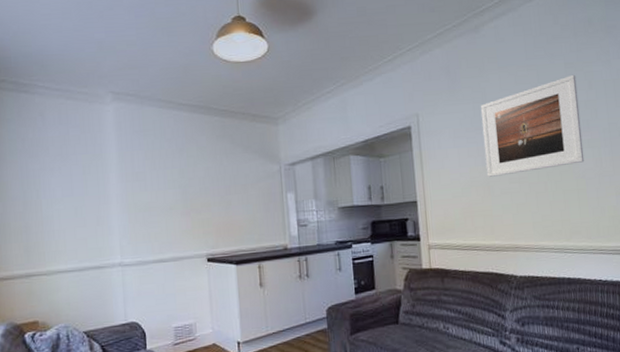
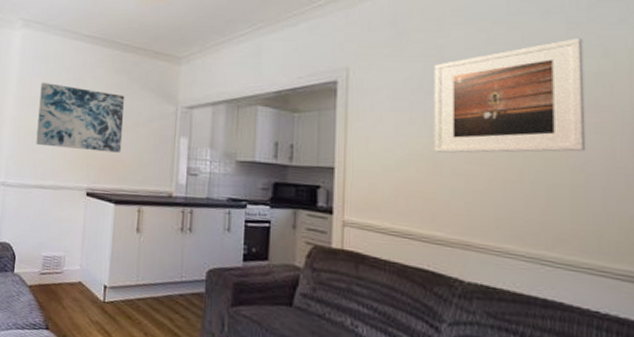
wall art: none [144,155,235,221] -> present [36,82,125,153]

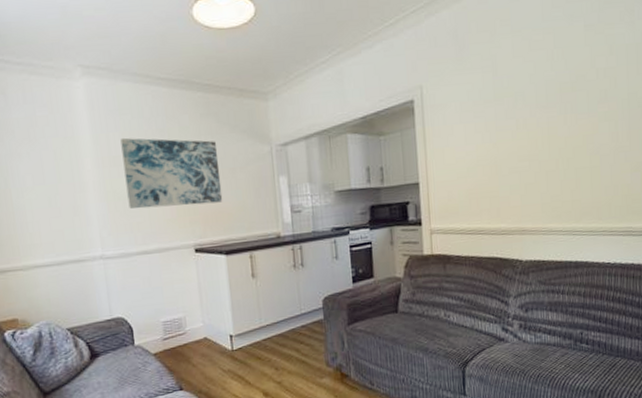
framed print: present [433,37,586,153] -> none [490,38,600,155]

